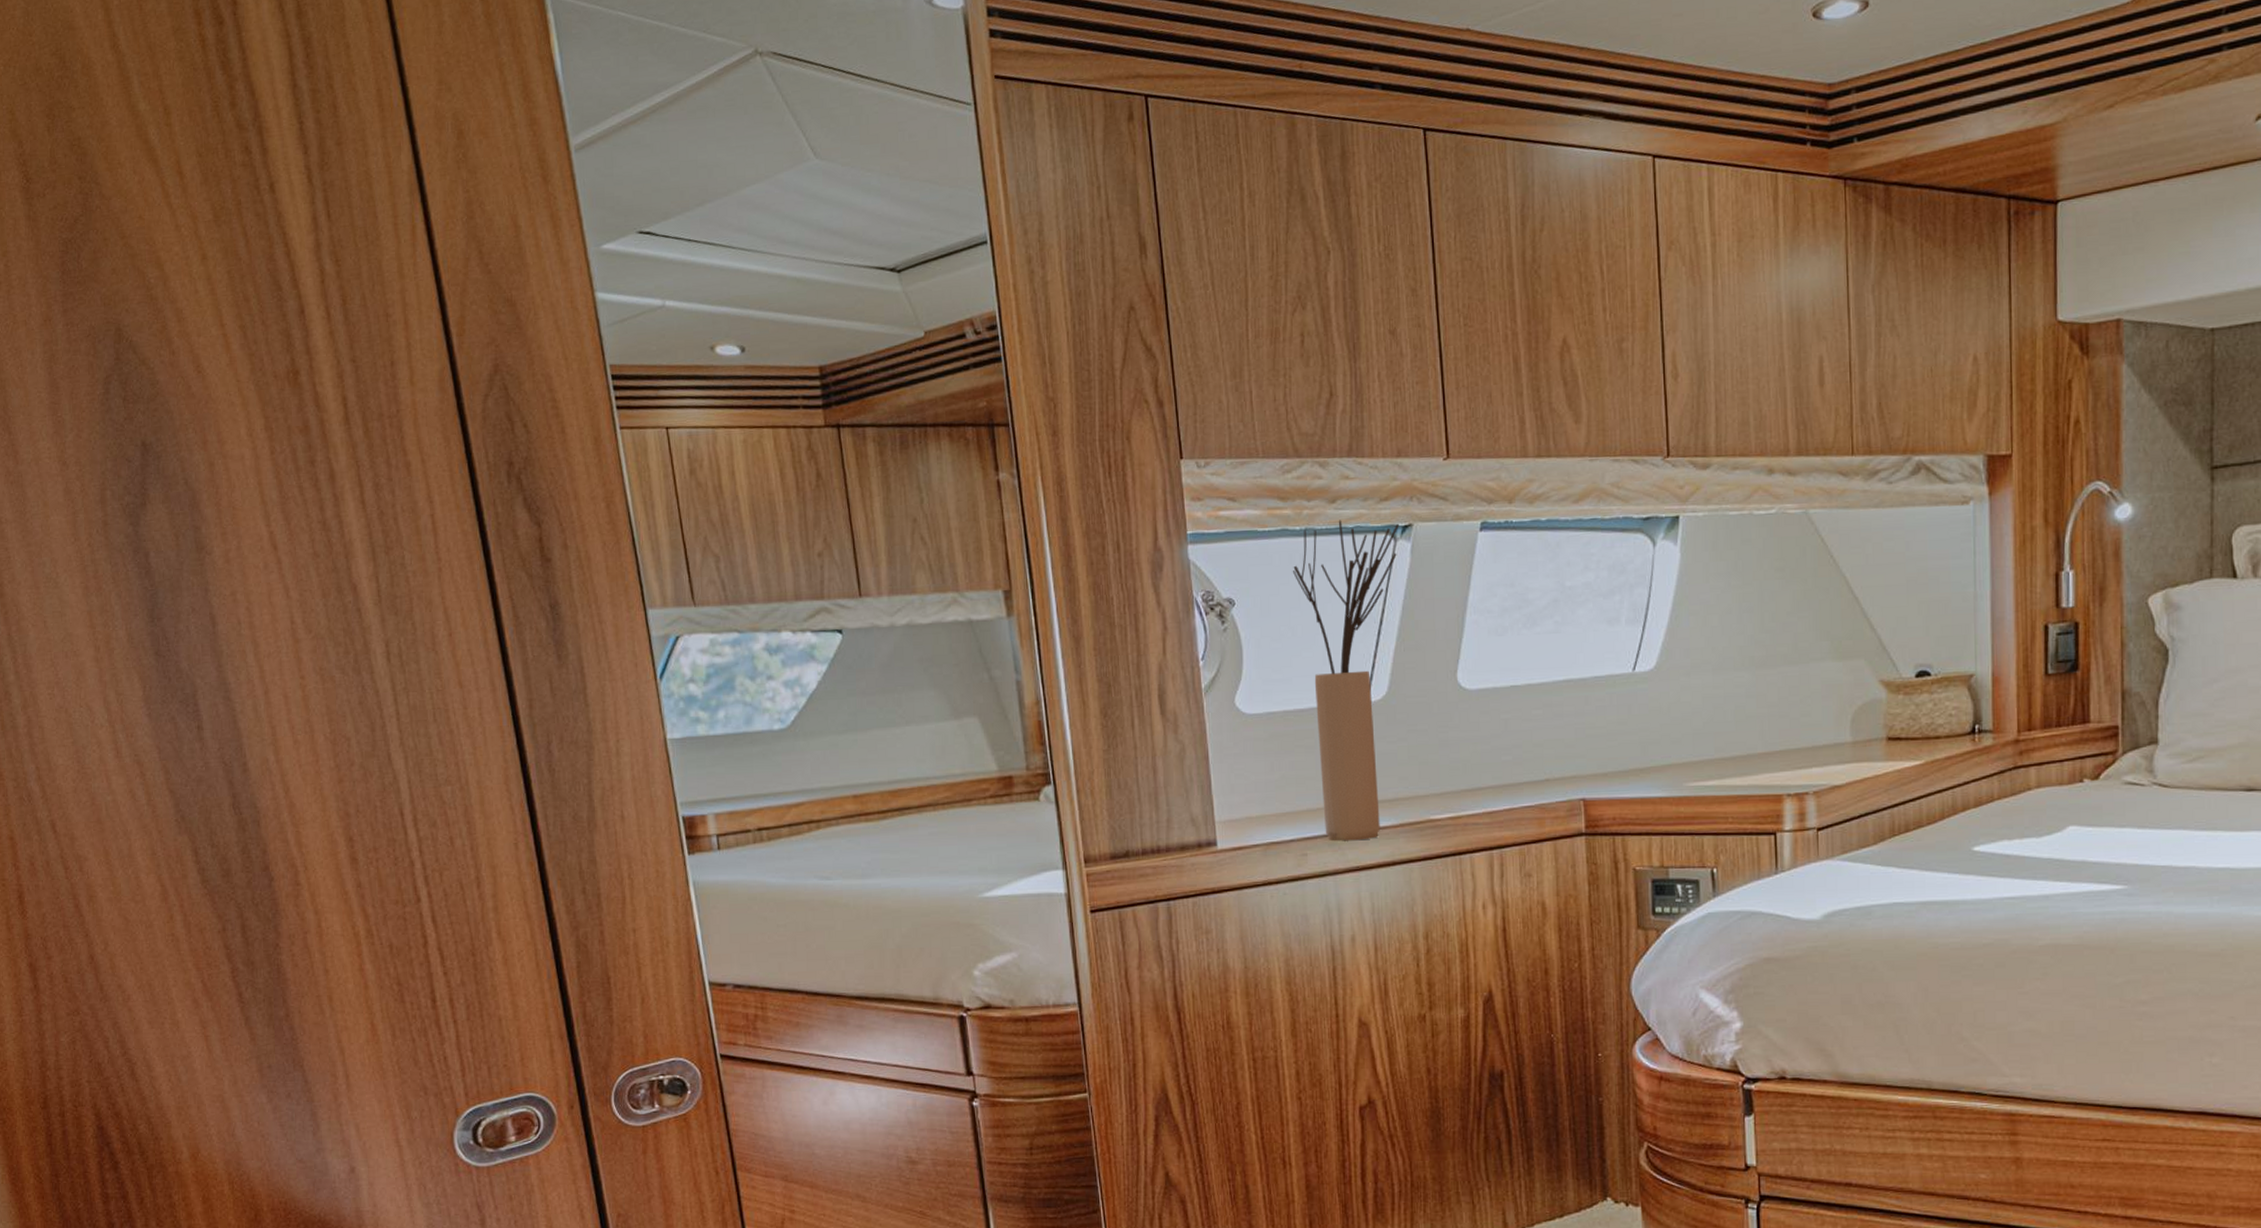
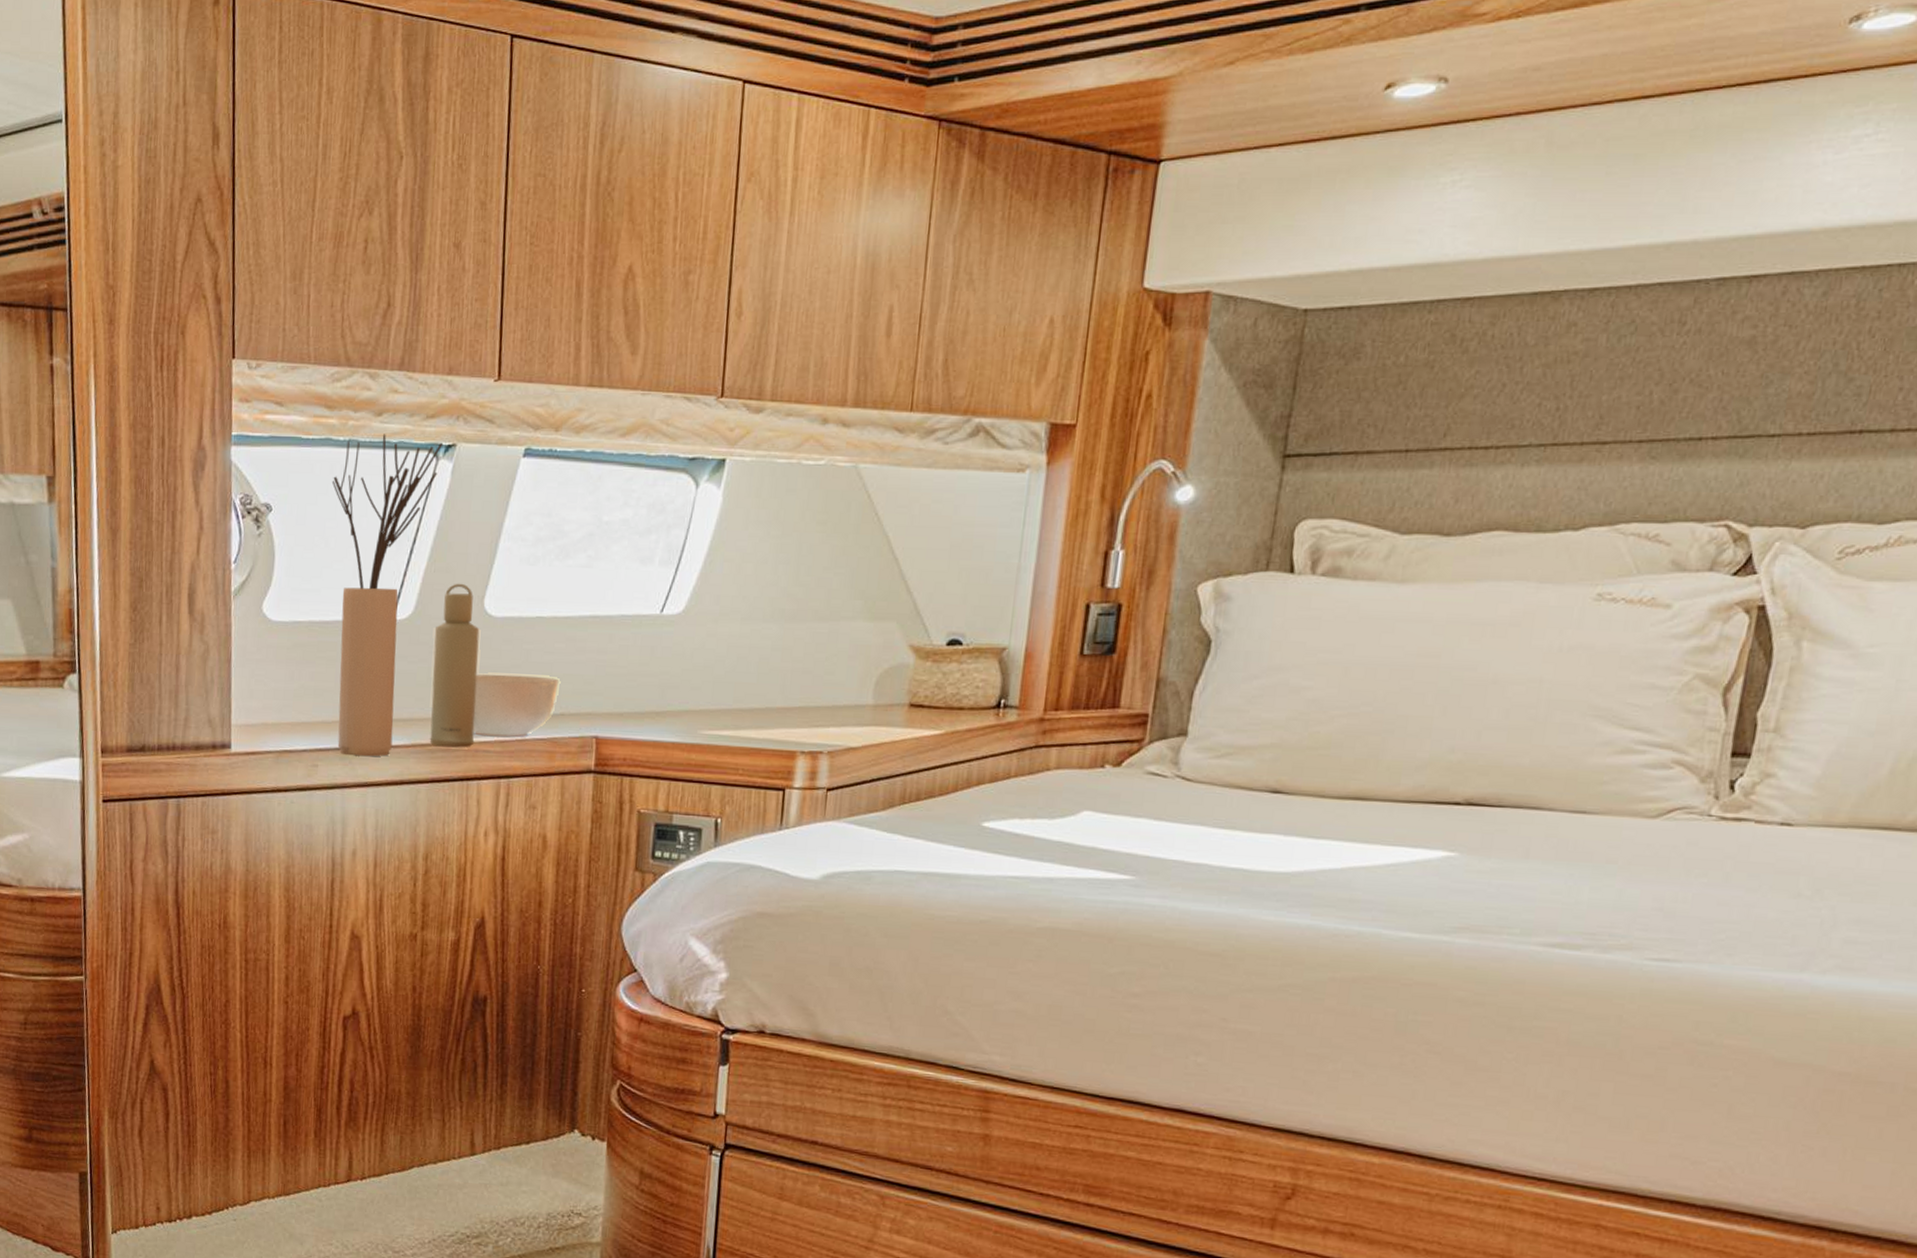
bottle: none [1411,659,1462,824] -> present [429,583,480,748]
bowl: none [1457,744,1541,809] -> present [473,674,560,738]

